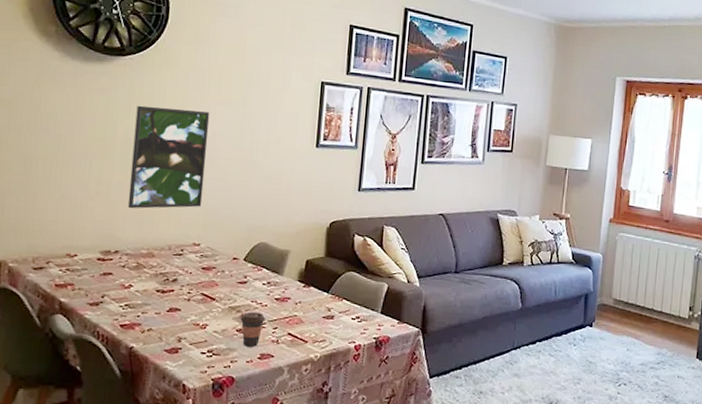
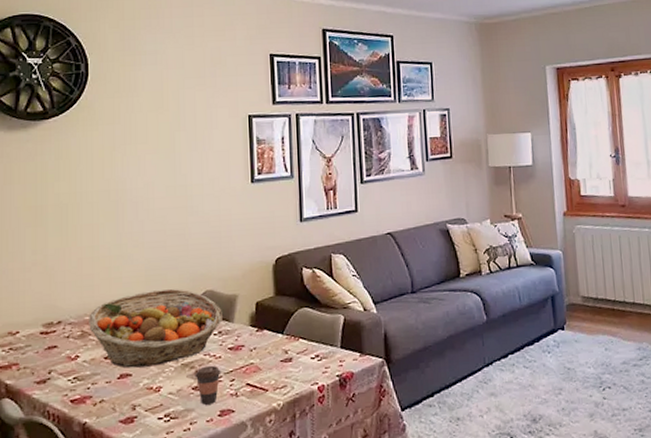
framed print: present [127,105,210,209] -> none [65,163,142,275]
fruit basket: none [144,235,273,305] -> present [89,288,223,368]

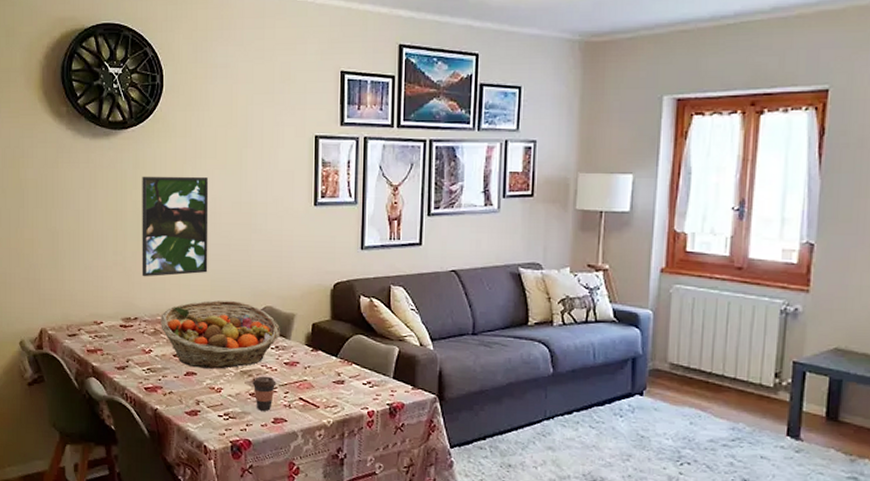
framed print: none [65,163,142,275] -> present [141,176,209,277]

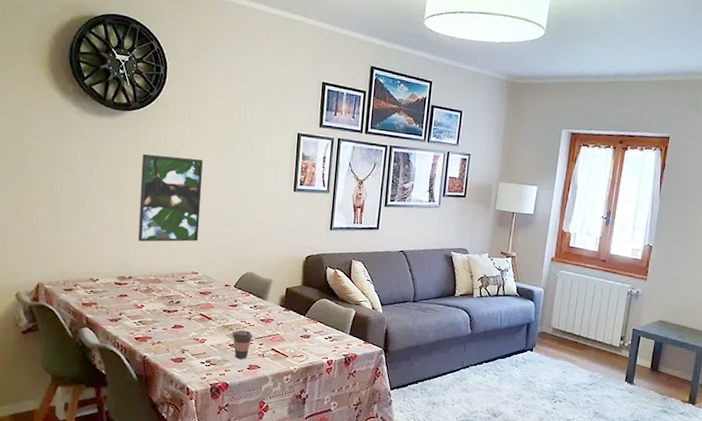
fruit basket: present [161,300,280,369] -> none [153,265,259,324]

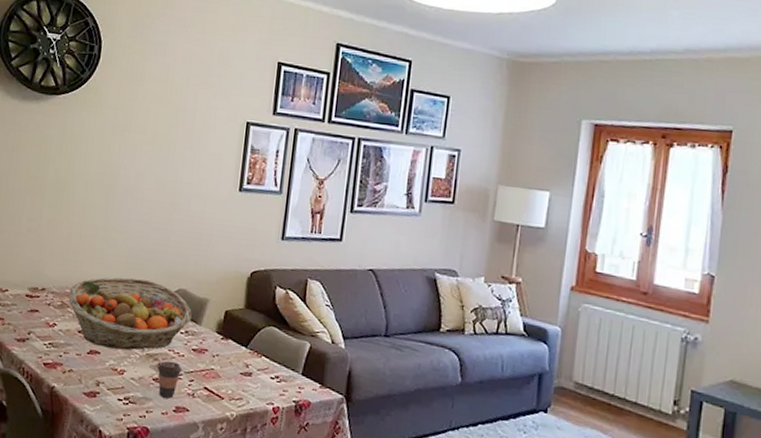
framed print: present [137,153,204,242] -> none [55,144,136,249]
fruit basket: none [153,265,259,324] -> present [68,277,192,350]

